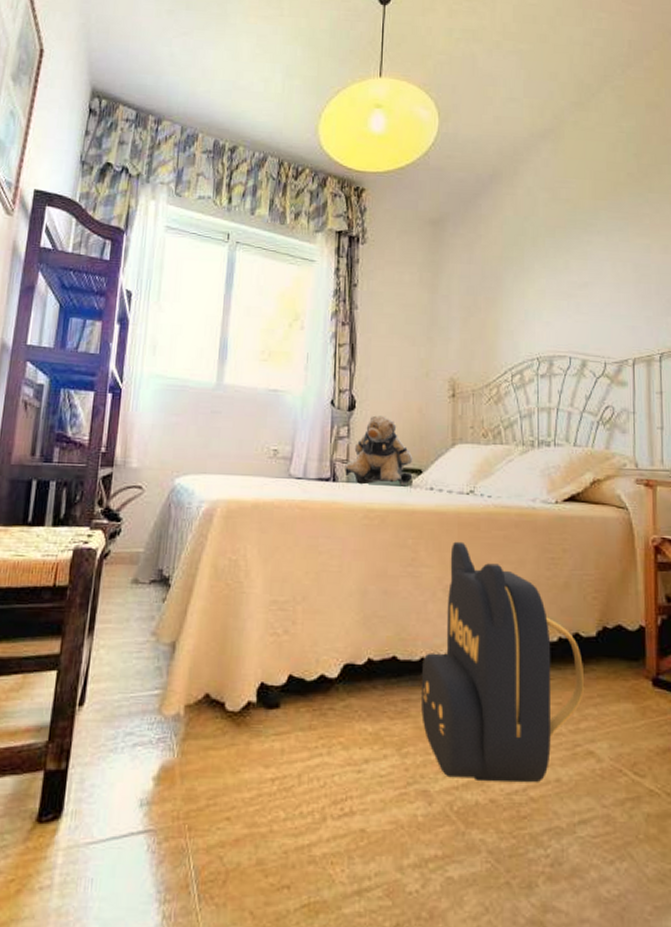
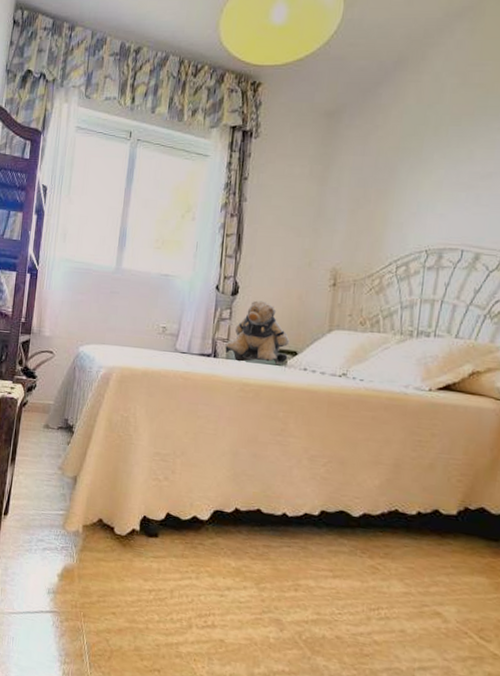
backpack: present [421,541,585,783] -> none [279,417,440,631]

